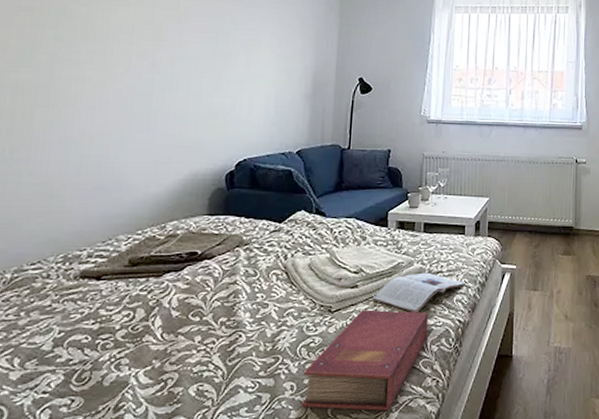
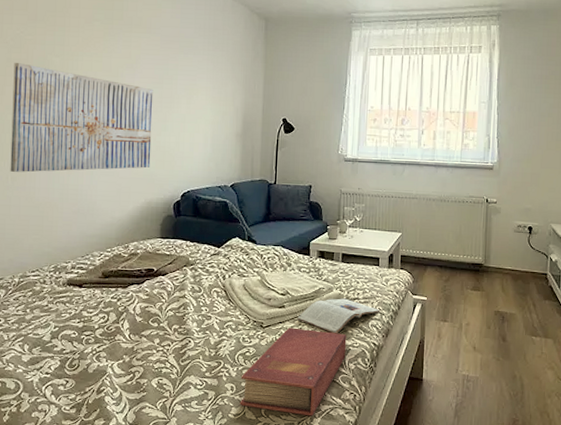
wall art: none [8,12,206,142] -> present [10,63,154,172]

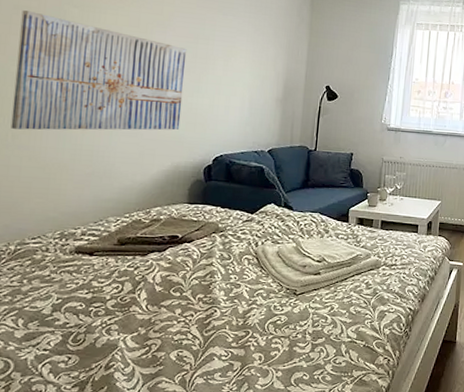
book: present [239,327,347,417] -> none [267,294,383,383]
magazine: present [297,298,381,334] -> none [333,264,418,300]

